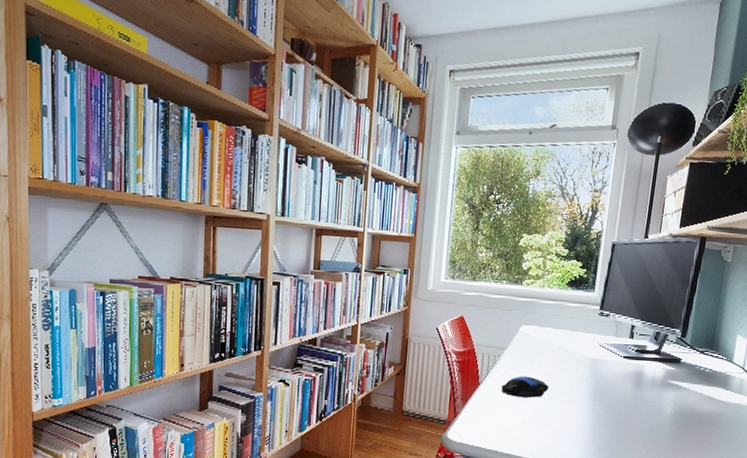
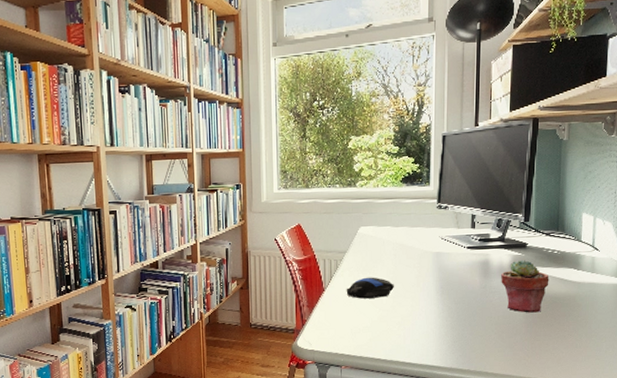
potted succulent: none [652,374,699,428] -> present [500,259,549,313]

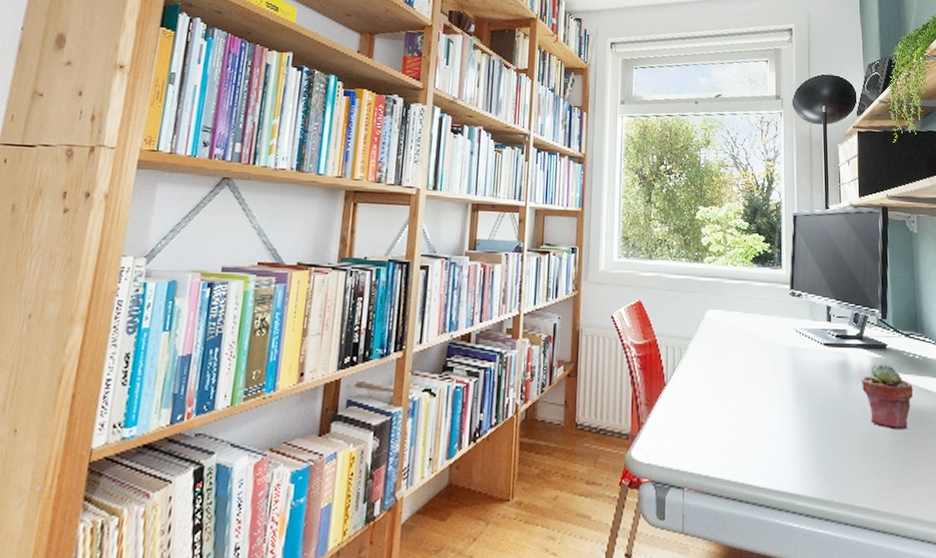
computer mouse: present [346,277,394,299] -> none [691,372,745,399]

